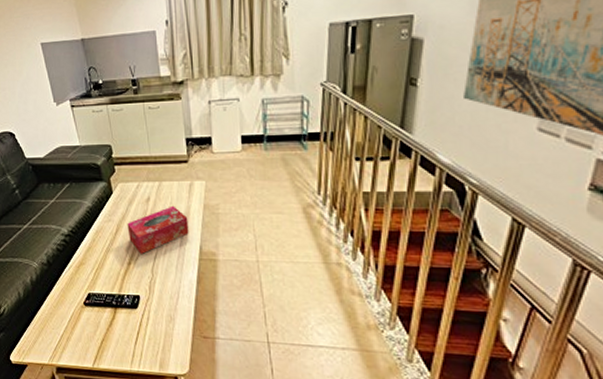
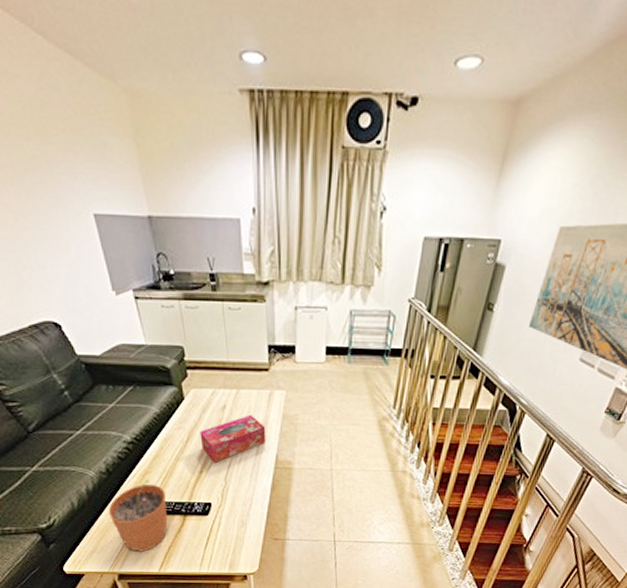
plant pot: none [48,271,100,345] -> present [108,479,168,552]

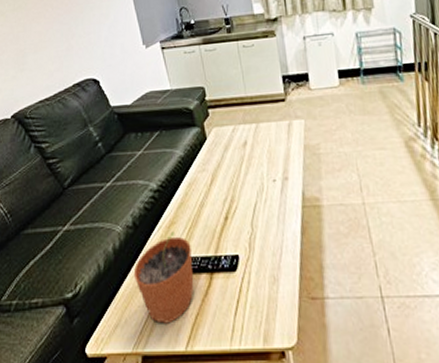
tissue box: present [200,414,266,462] -> none [223,148,290,206]

